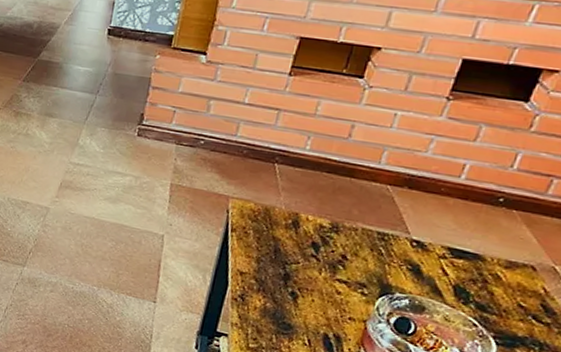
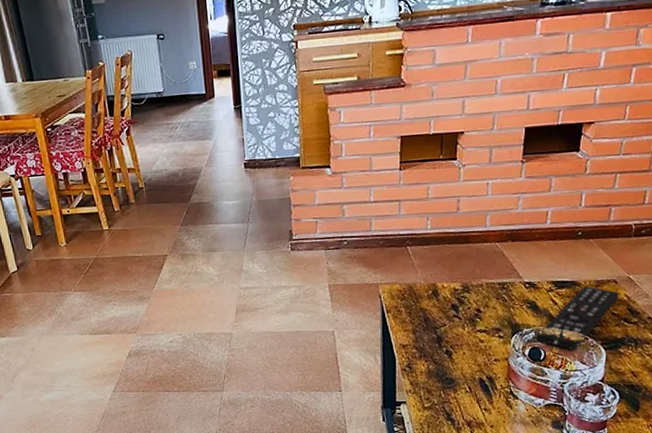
remote control: none [409,263,535,335] -> present [536,286,619,351]

